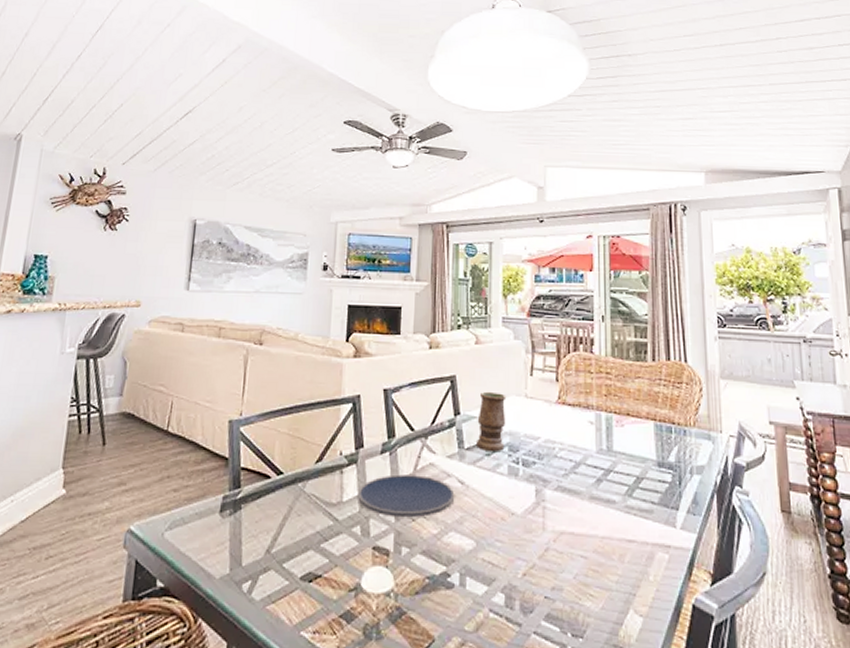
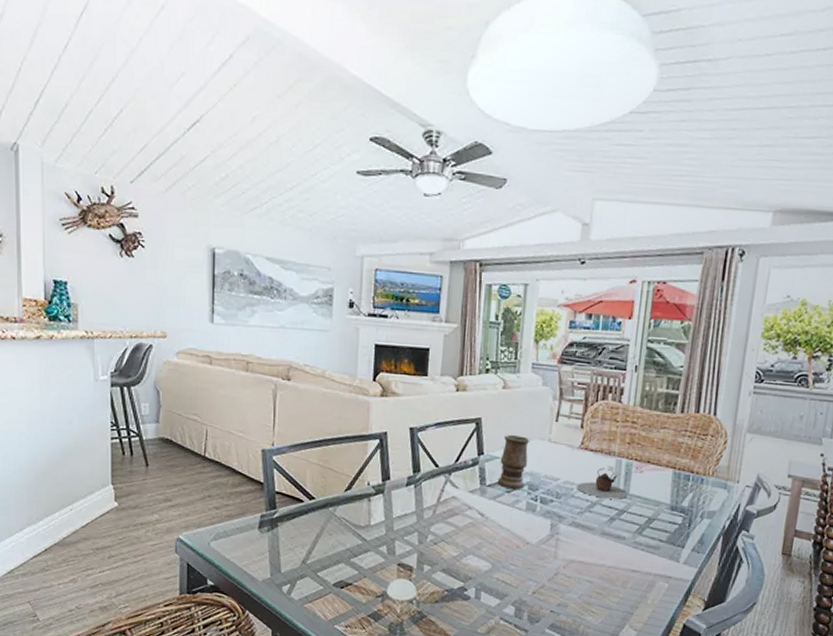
plate: present [358,474,455,518] -> none [384,504,475,542]
teapot: none [559,423,612,457] -> present [577,467,628,499]

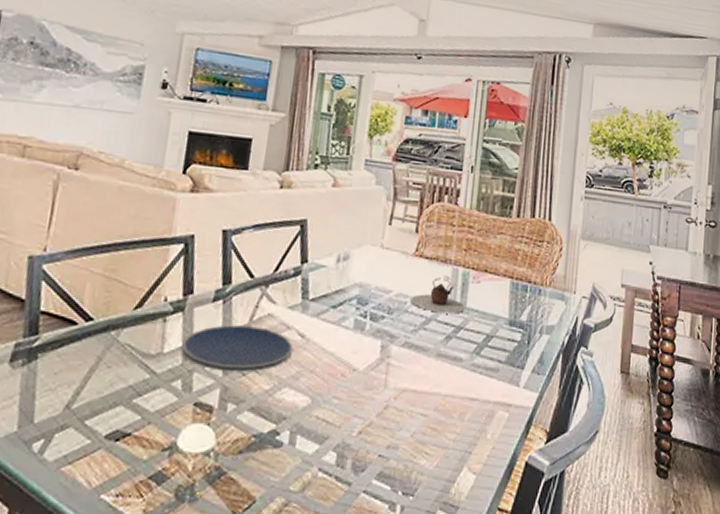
plate: none [384,504,475,542] -> present [181,325,293,373]
vase: present [497,434,530,490] -> none [321,239,361,305]

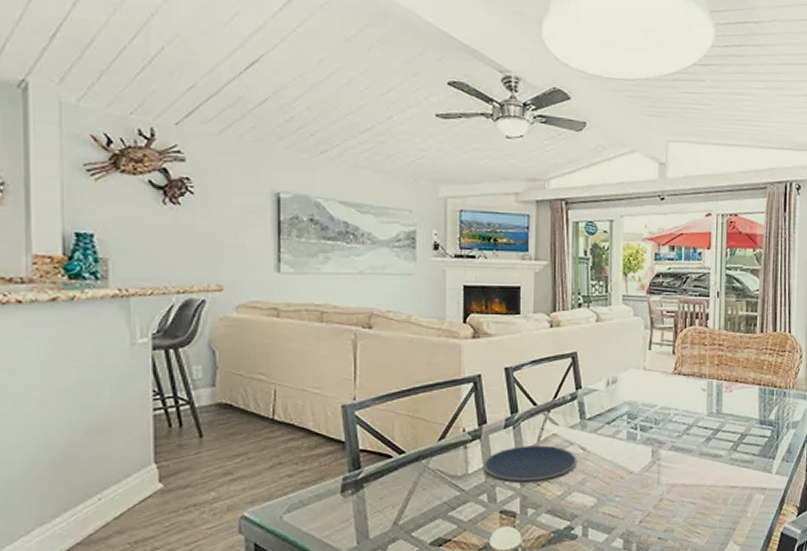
teapot: present [411,277,465,314] -> none [674,390,721,420]

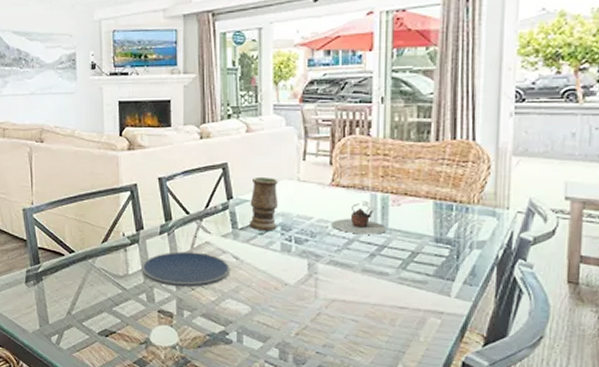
vase: none [596,365,626,421] -> present [248,176,279,232]
teapot: none [674,390,721,420] -> present [332,203,387,235]

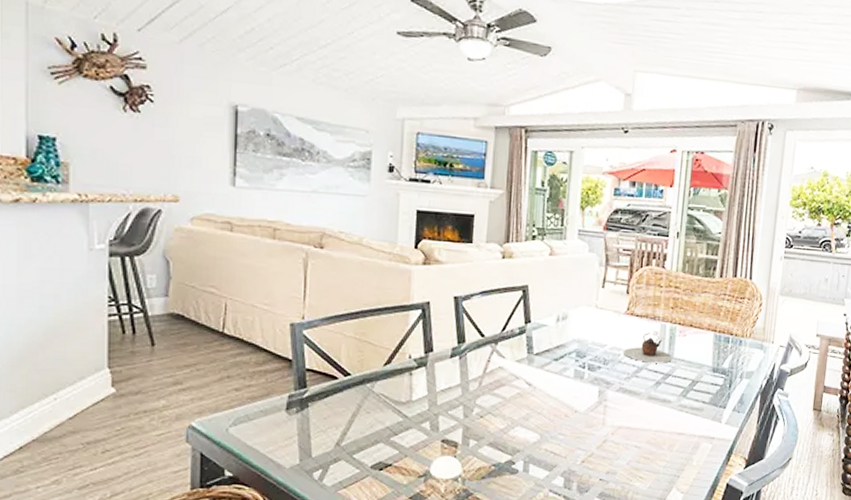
plate: present [142,252,230,288] -> none [427,376,522,415]
vase: present [248,176,279,232] -> none [544,301,577,358]

